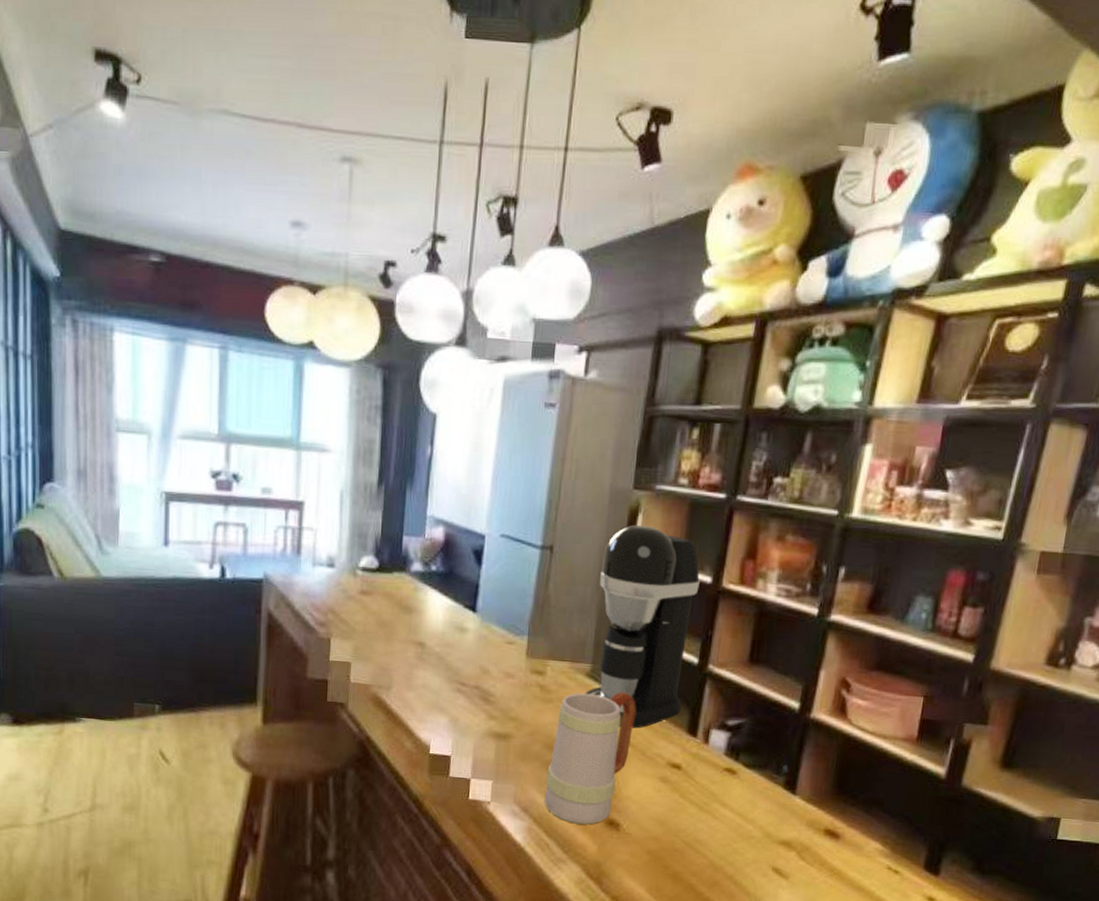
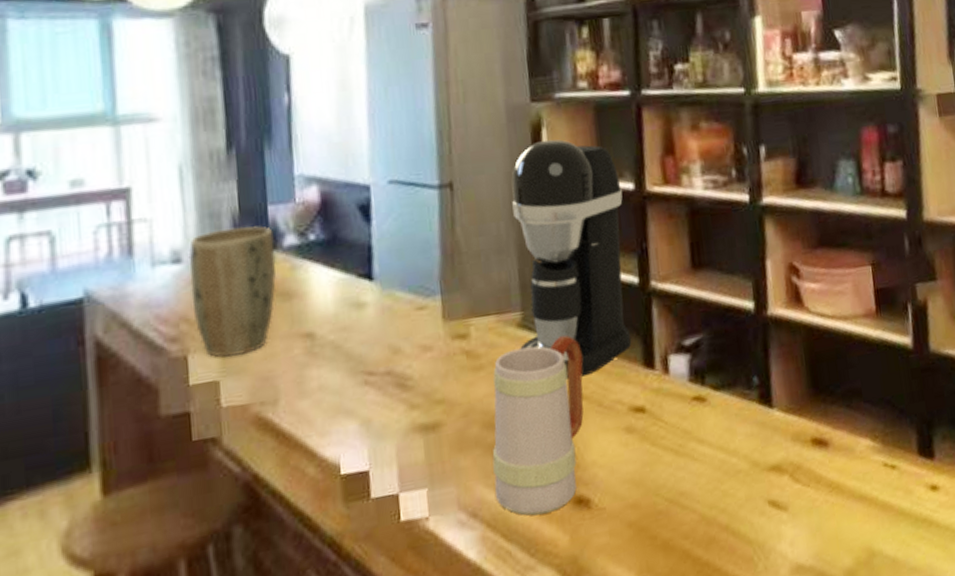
plant pot: none [338,547,405,648] -> present [188,226,276,358]

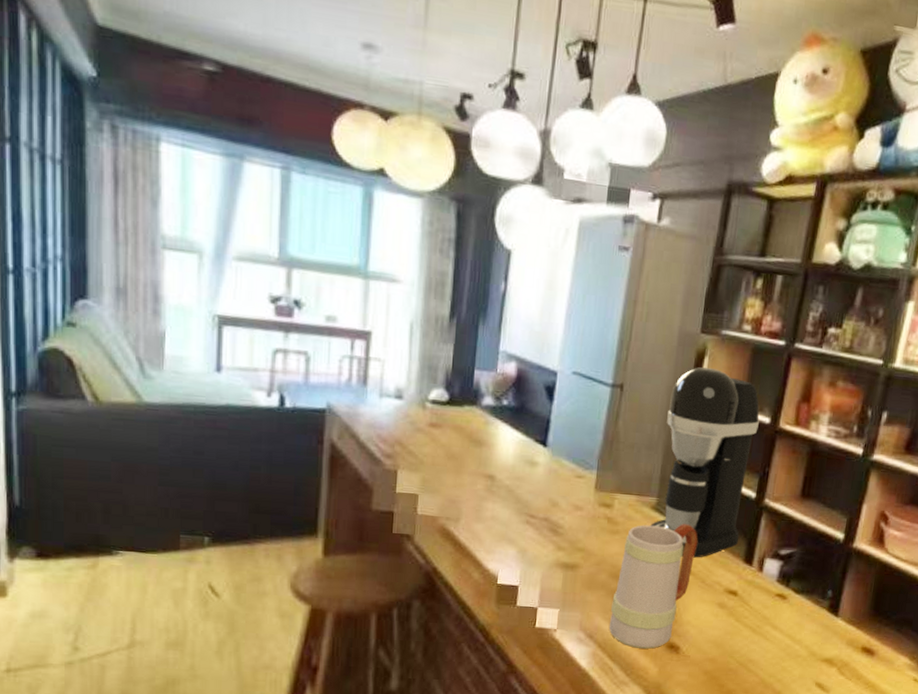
plant pot: present [188,226,276,358] -> none [406,379,476,480]

